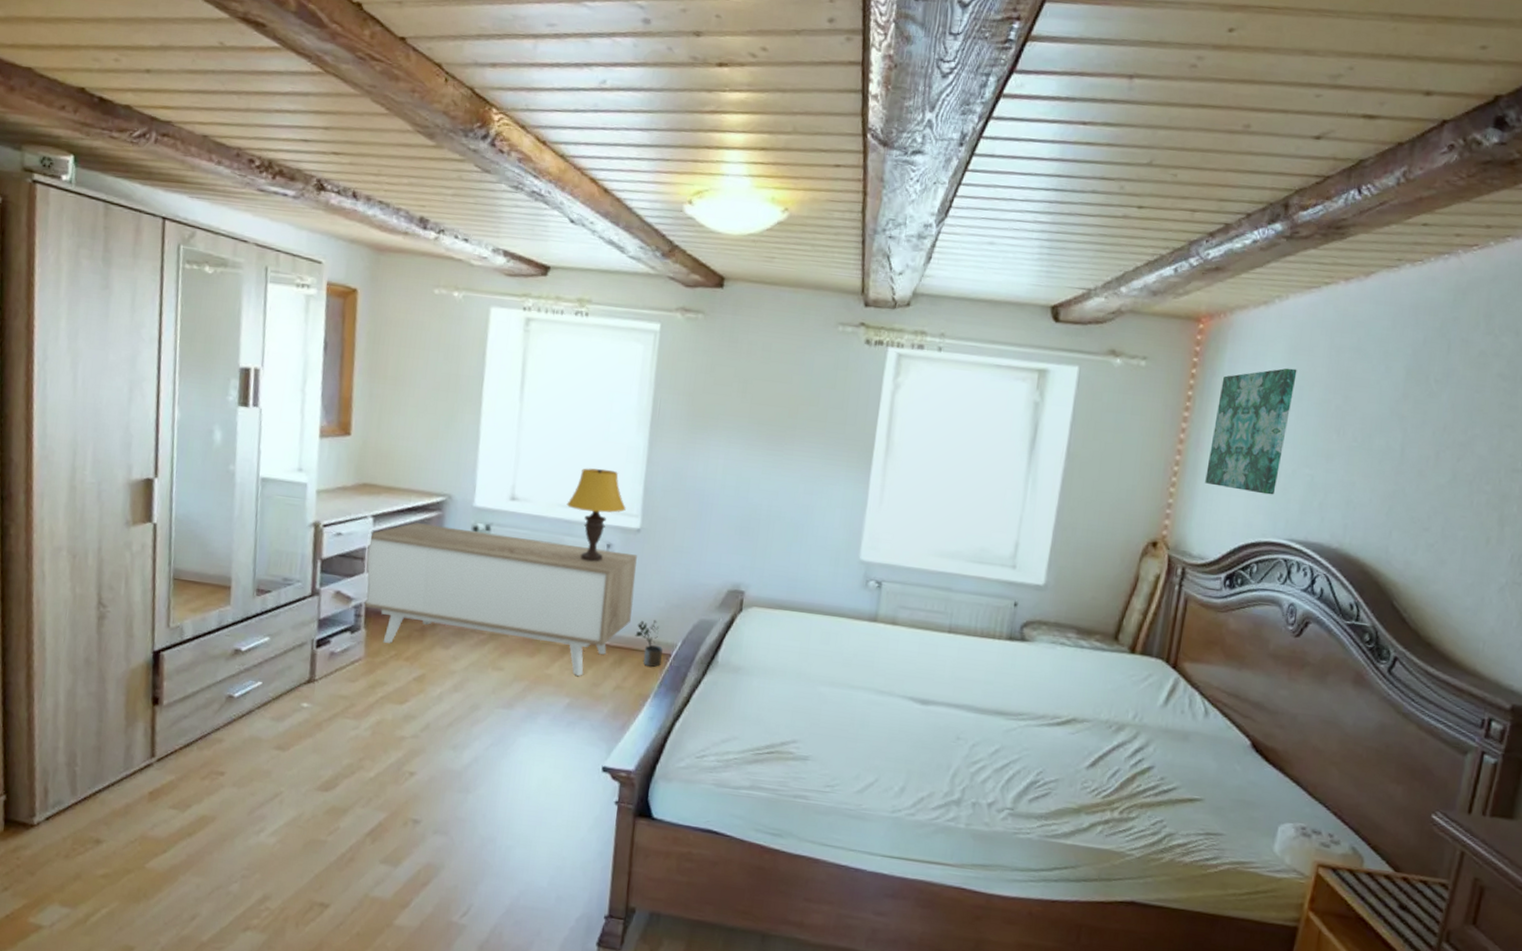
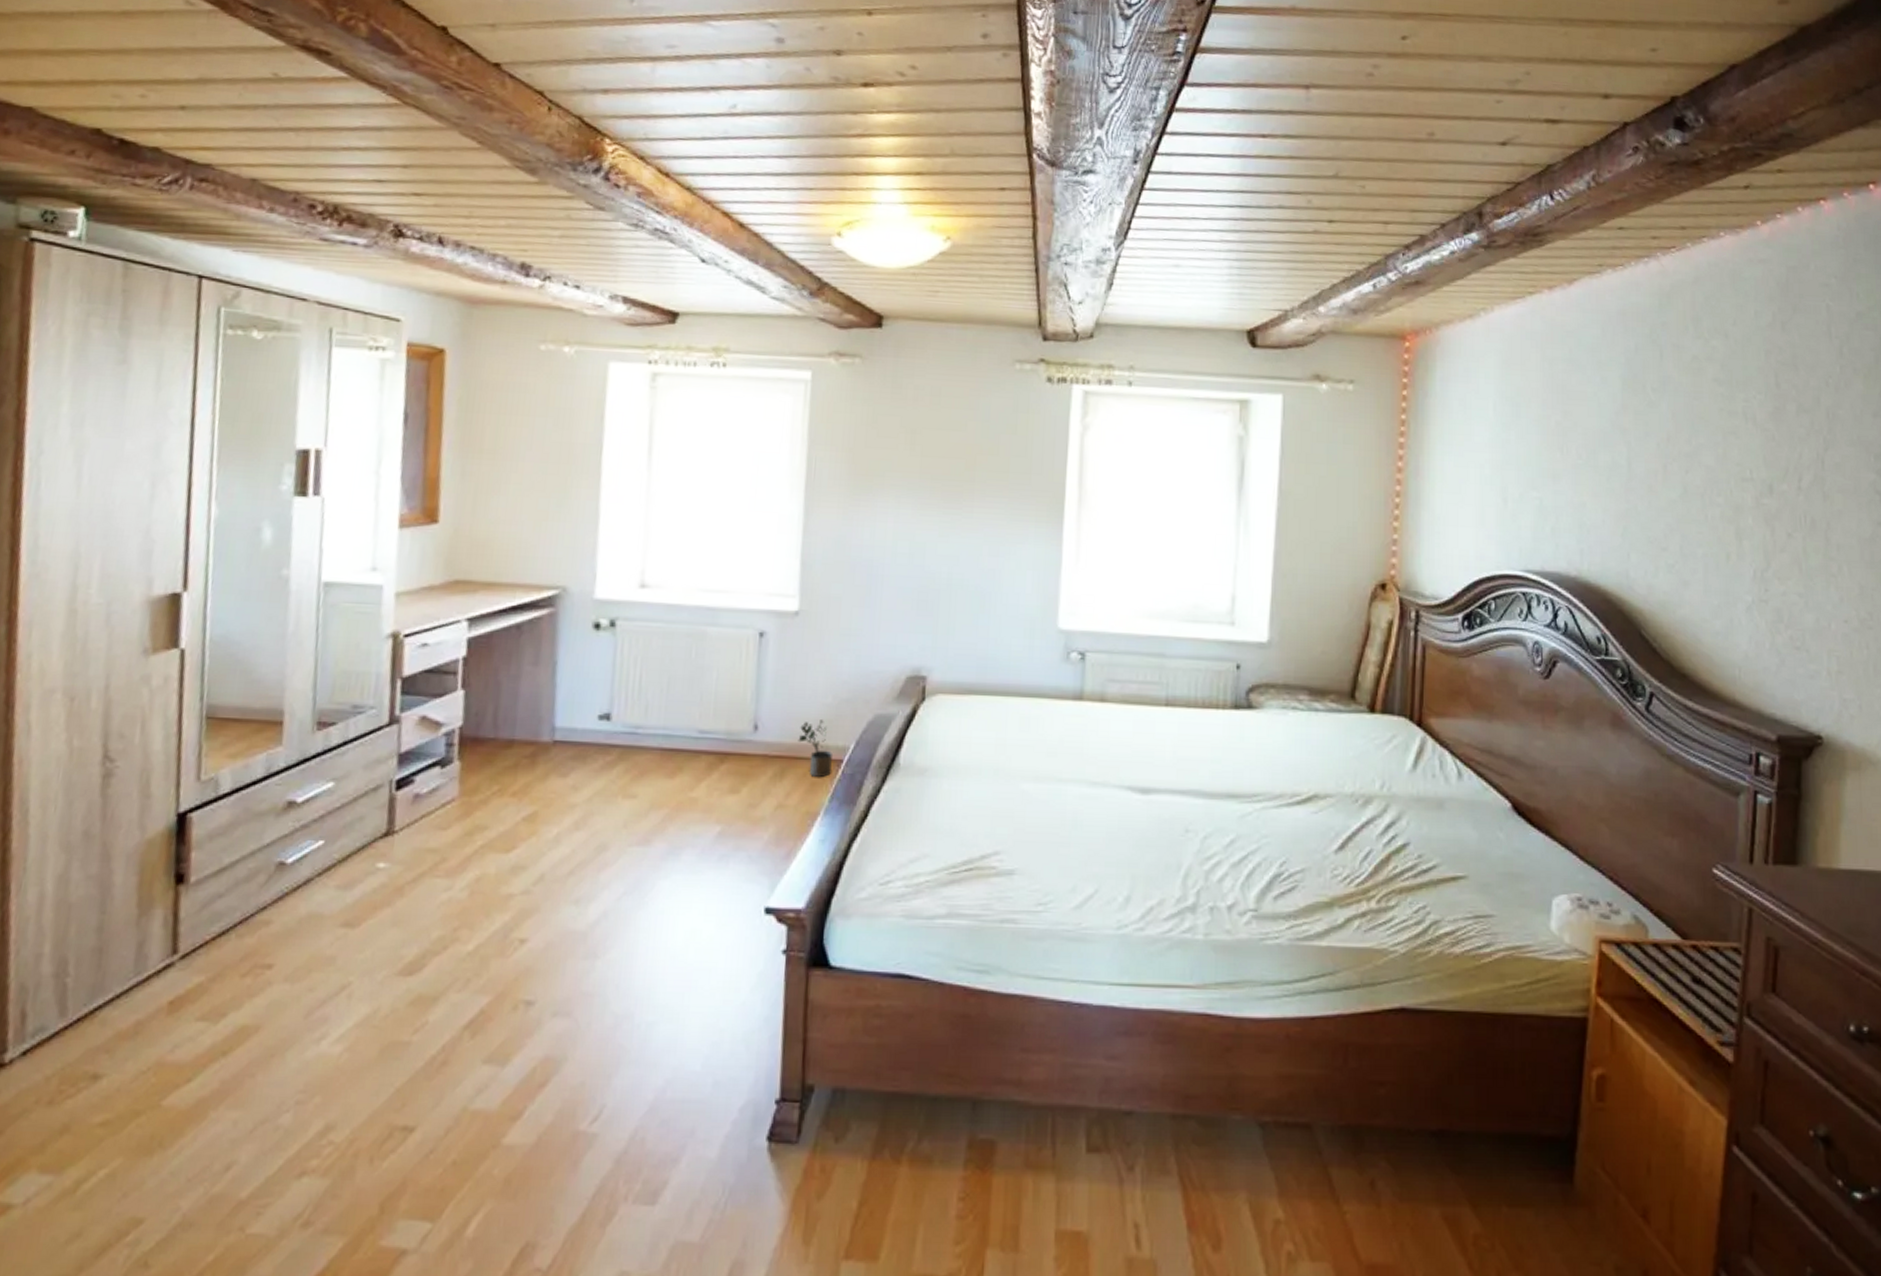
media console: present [364,523,637,676] -> none [457,623,796,796]
table lamp: present [566,468,626,562] -> none [708,543,780,655]
wall art: present [1205,368,1297,495] -> none [1430,384,1512,523]

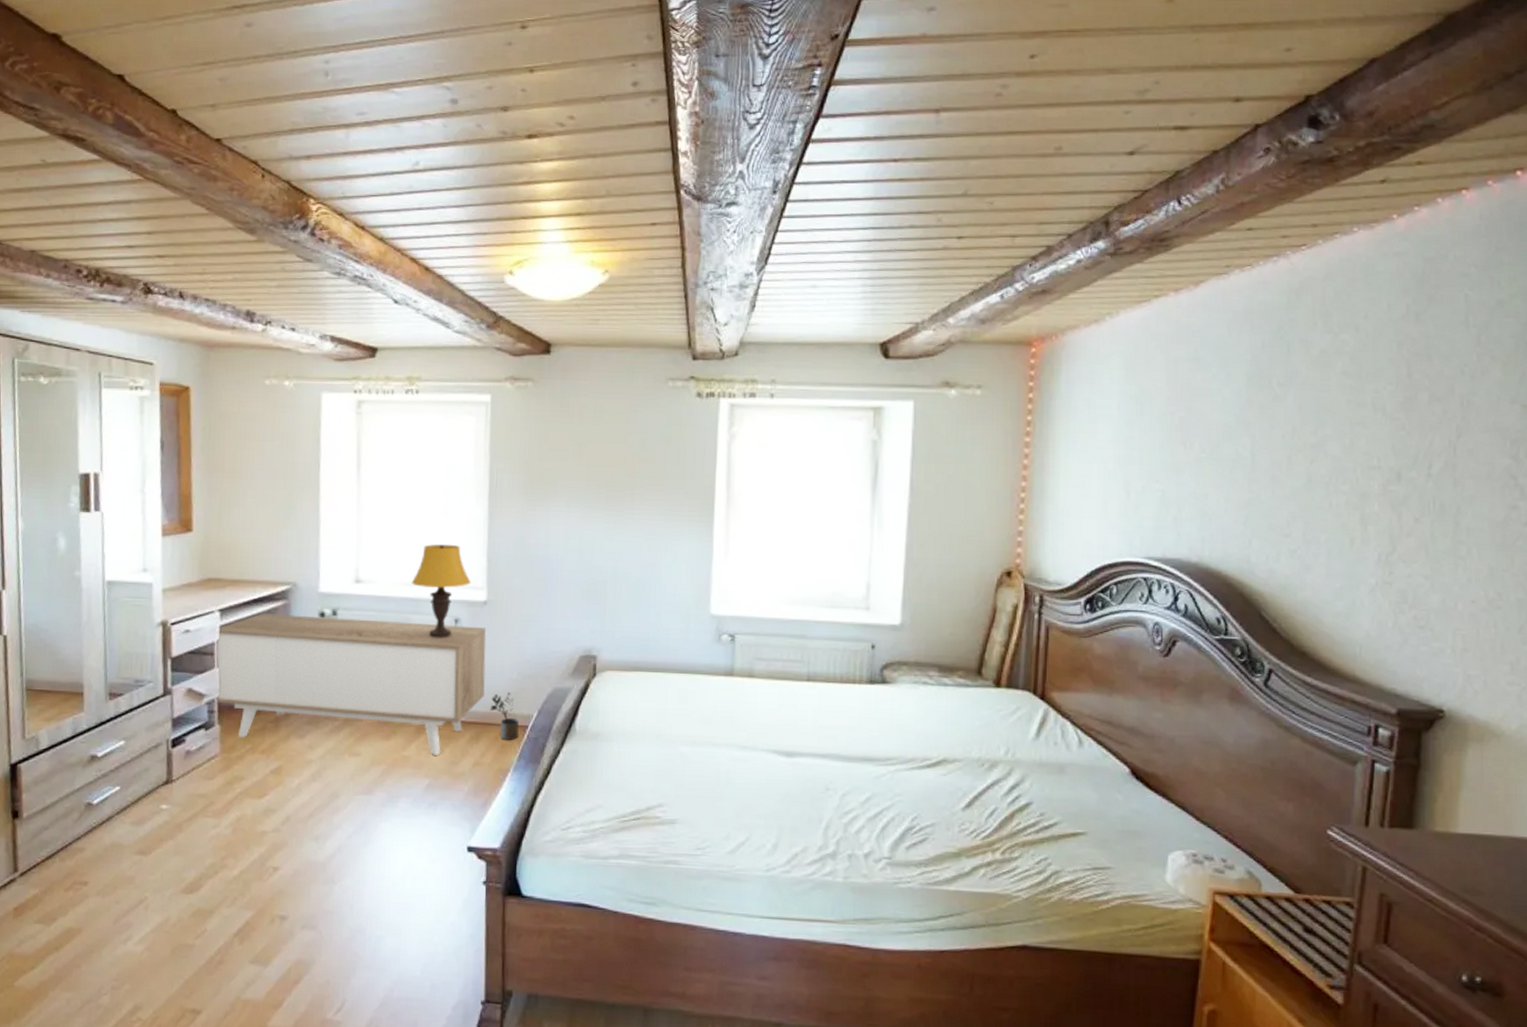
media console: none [457,623,796,796] -> present [215,613,486,755]
table lamp: none [708,543,780,655] -> present [411,544,471,638]

